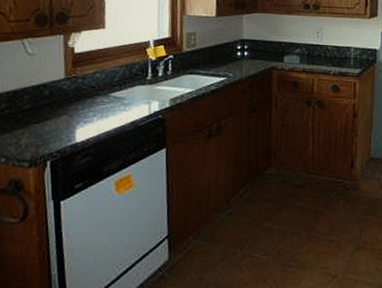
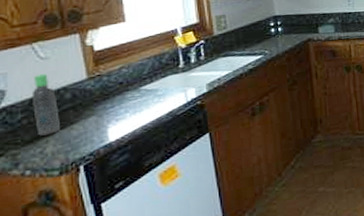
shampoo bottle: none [15,69,36,127] -> present [31,74,60,136]

